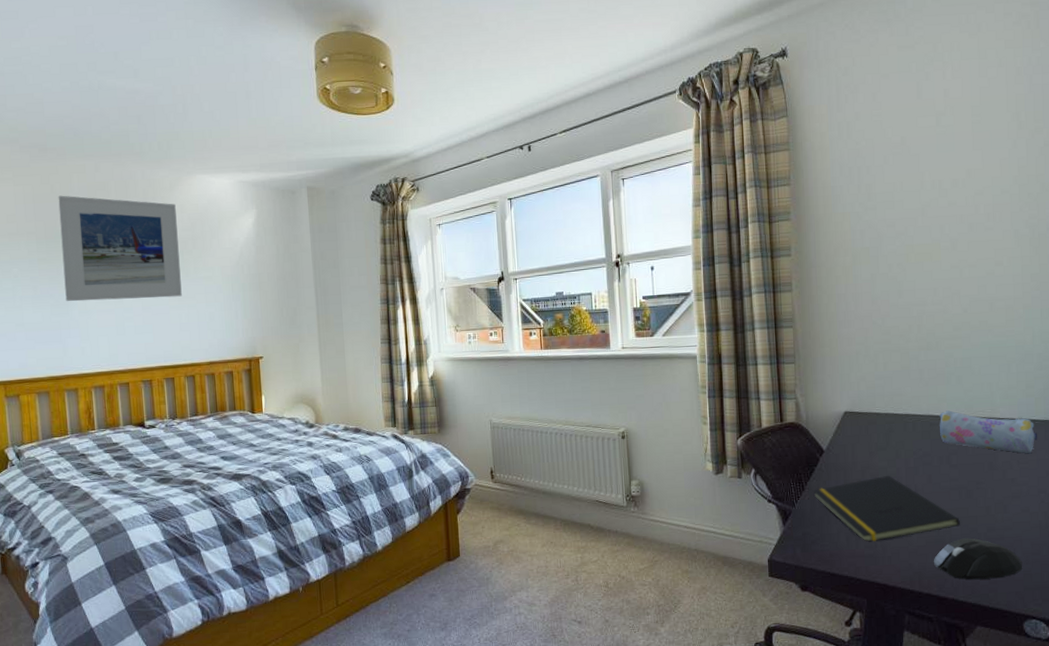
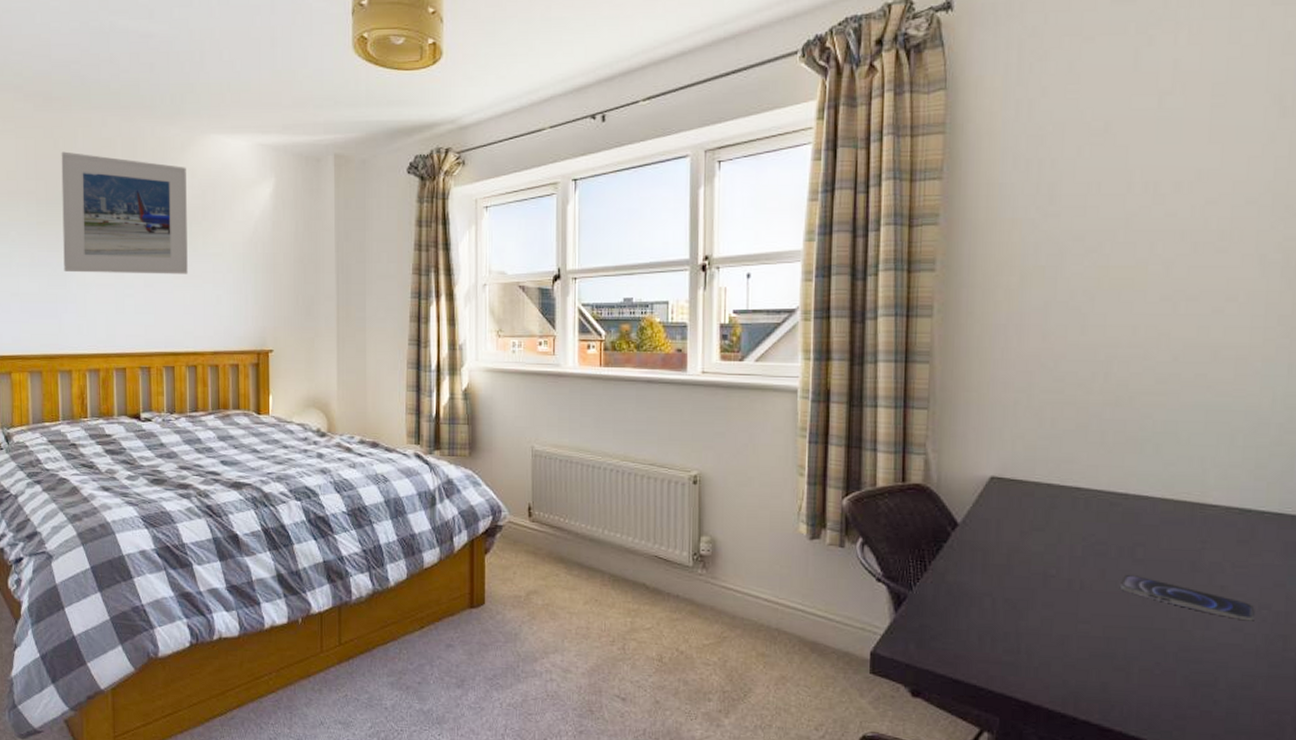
notepad: present [812,476,960,542] -> none [937,564,1141,646]
mouse: present [933,538,1023,580] -> none [1097,656,1227,714]
pencil case: present [939,410,1037,454] -> none [1123,488,1265,556]
smartphone: none [943,477,1036,503] -> present [1121,574,1255,621]

